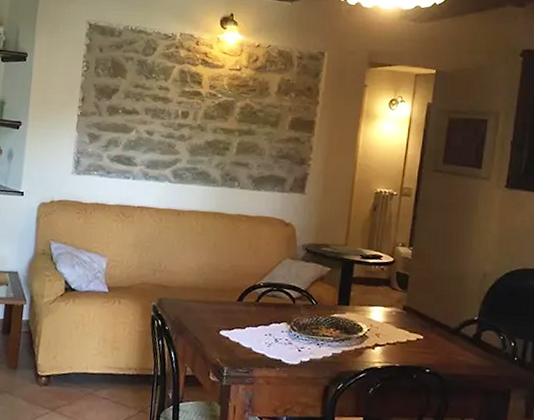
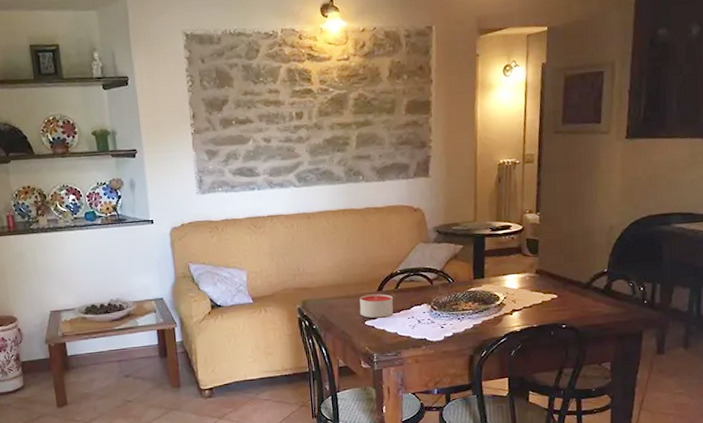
candle: none [216,303,253,330] -> present [359,293,394,318]

